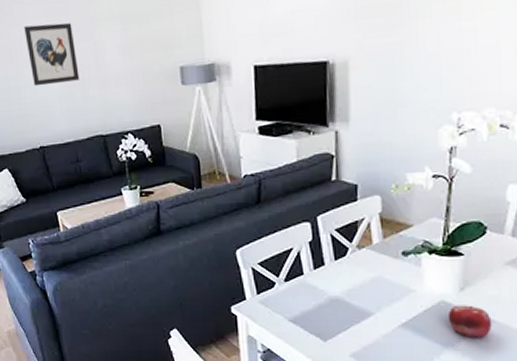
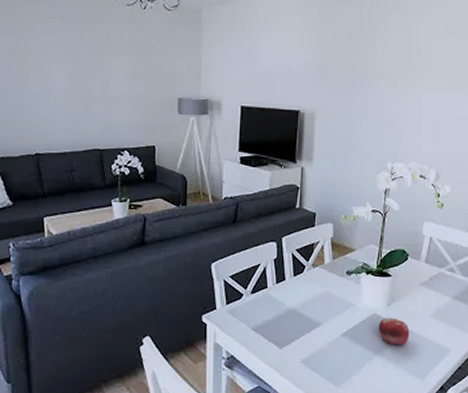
wall art: present [24,22,80,87] -> none [35,42,85,98]

